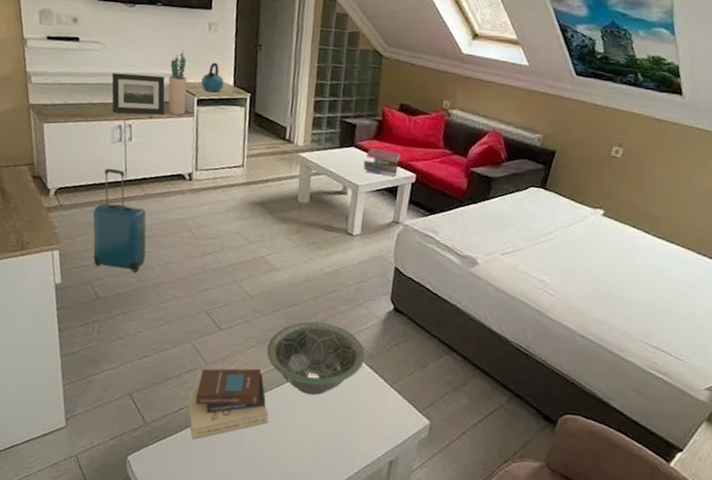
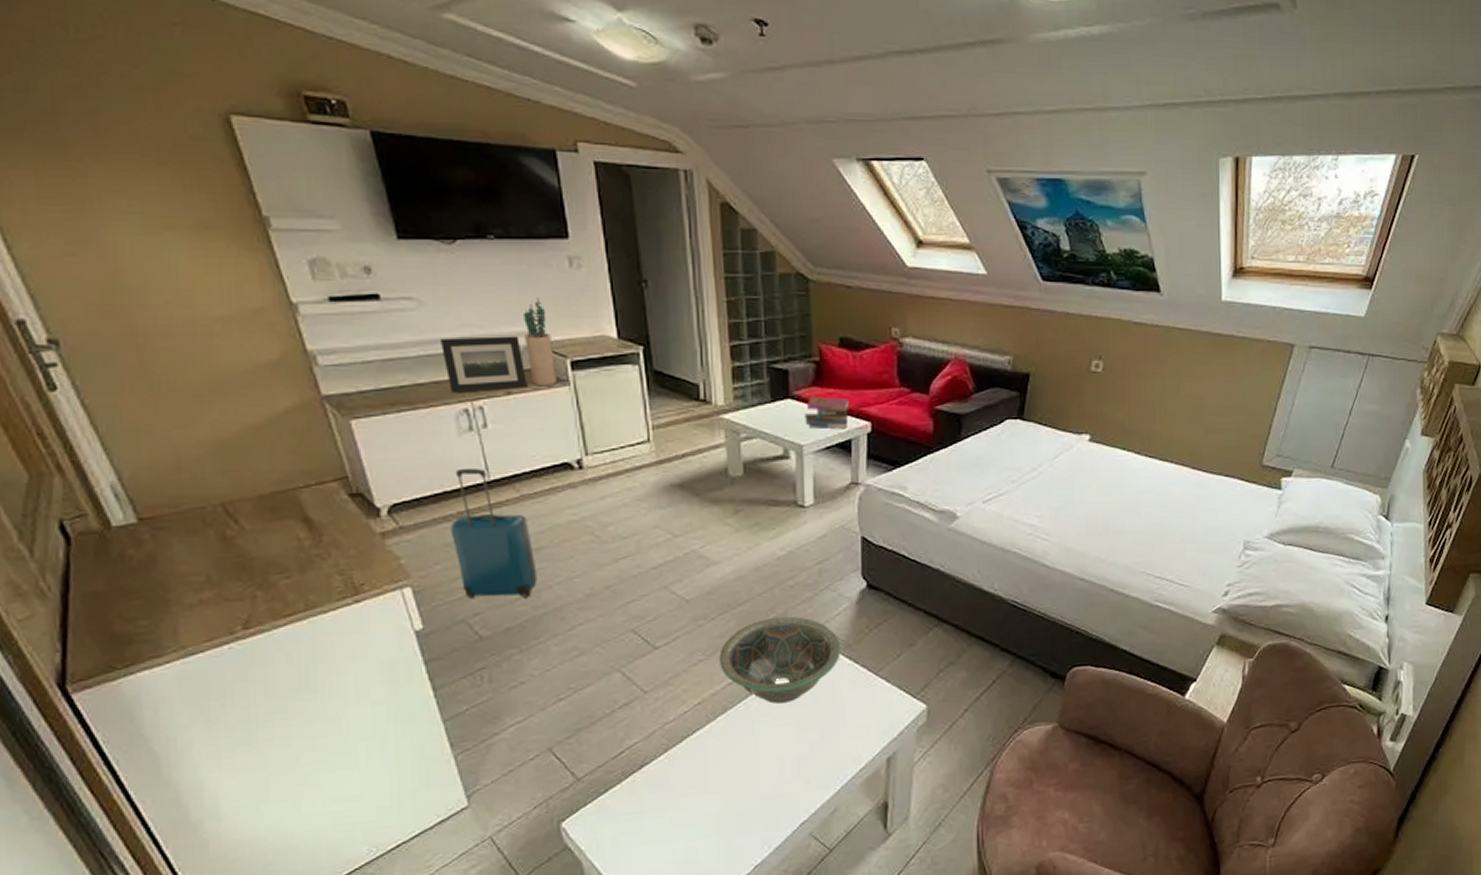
books: present [187,368,269,439] -> none [626,686,734,785]
kettle: present [201,62,224,93] -> none [572,309,605,350]

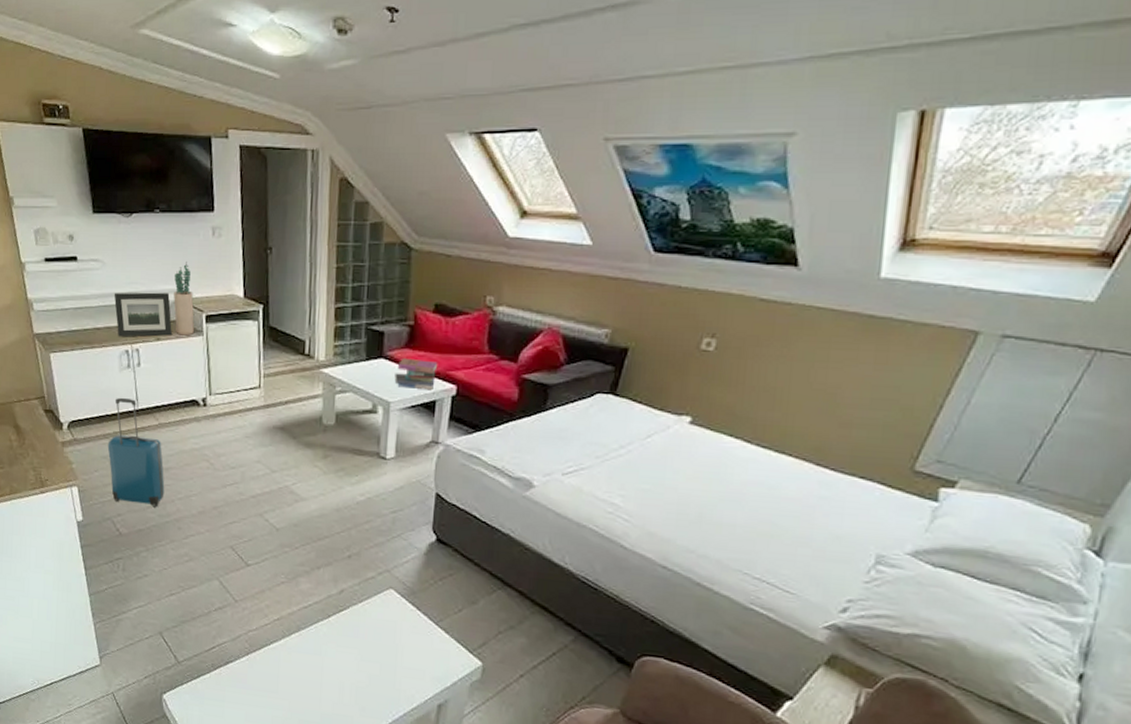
decorative bowl: present [719,616,841,704] -> none [298,555,406,634]

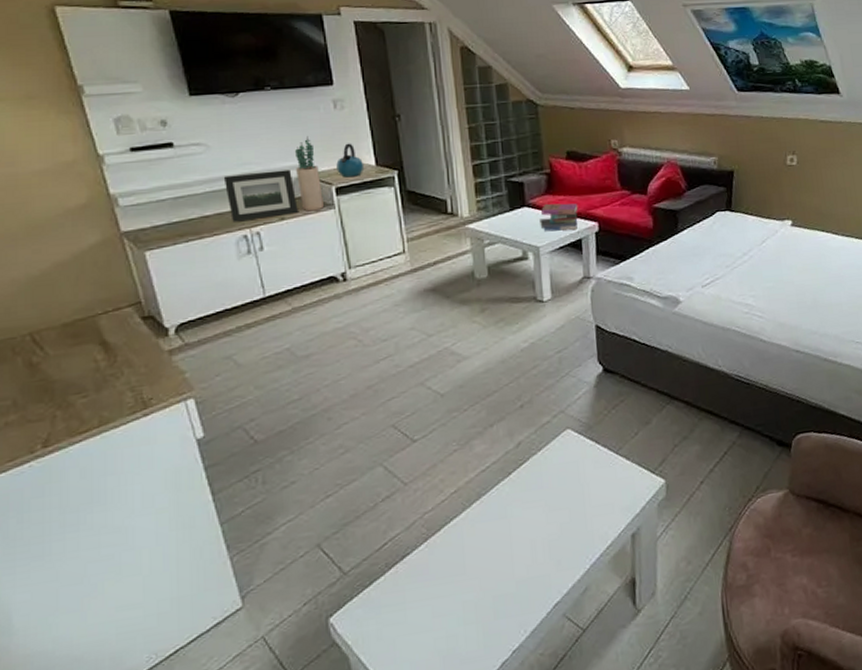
suitcase: present [107,397,165,508] -> none [230,286,307,407]
kettle: none [208,272,234,307] -> present [336,143,365,178]

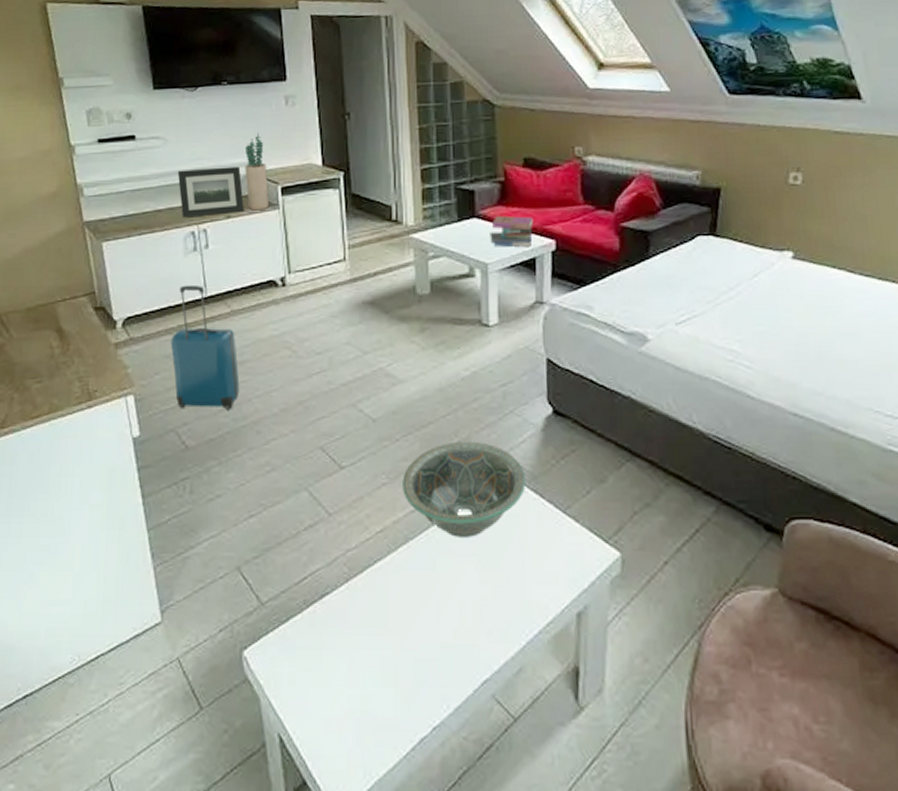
suitcase: none [230,286,307,407] -> present [170,284,240,410]
kettle: present [336,143,365,178] -> none [284,141,311,177]
decorative bowl: none [472,403,584,488] -> present [402,441,526,537]

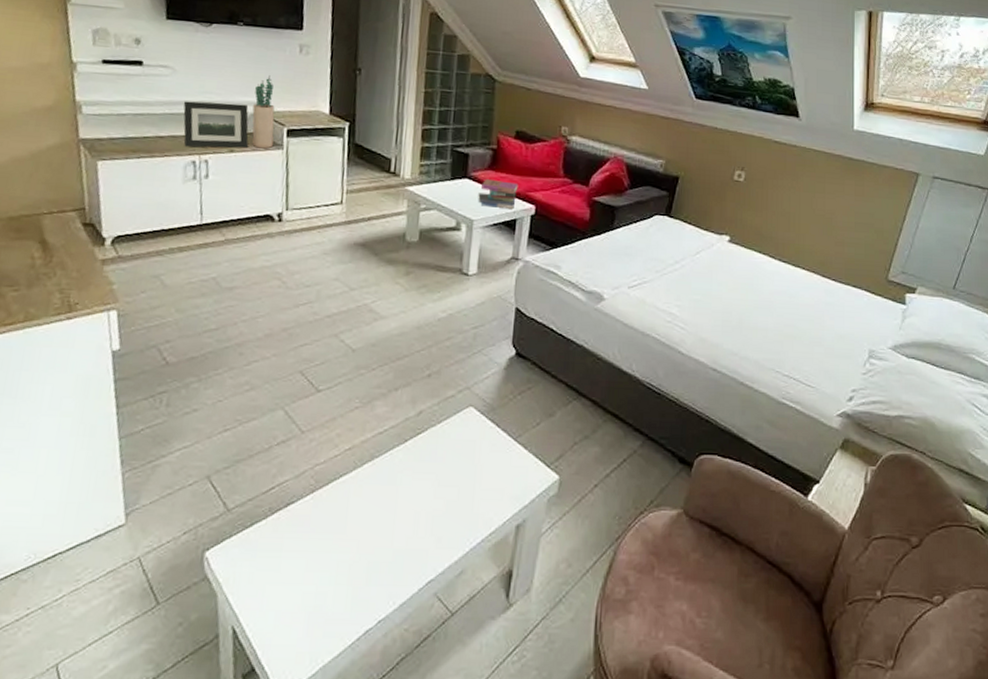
suitcase: present [170,284,240,410] -> none [160,210,228,332]
decorative bowl: present [402,441,526,537] -> none [373,374,486,458]

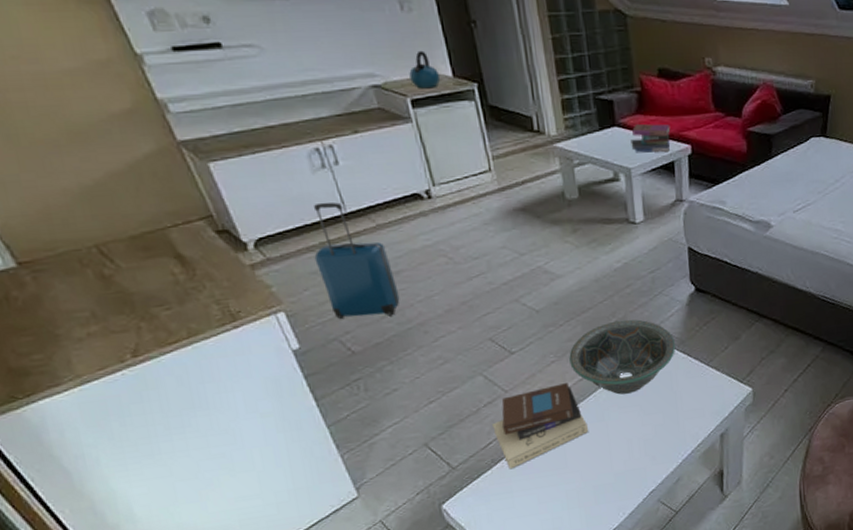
suitcase: none [160,210,228,332] -> present [314,202,400,320]
picture frame: present [183,101,249,149] -> none [284,78,372,134]
vase: present [252,75,275,149] -> none [362,41,401,125]
books: none [279,433,377,524] -> present [492,383,588,470]
kettle: none [291,88,319,122] -> present [409,50,441,89]
decorative bowl: none [373,374,486,458] -> present [569,319,676,395]

